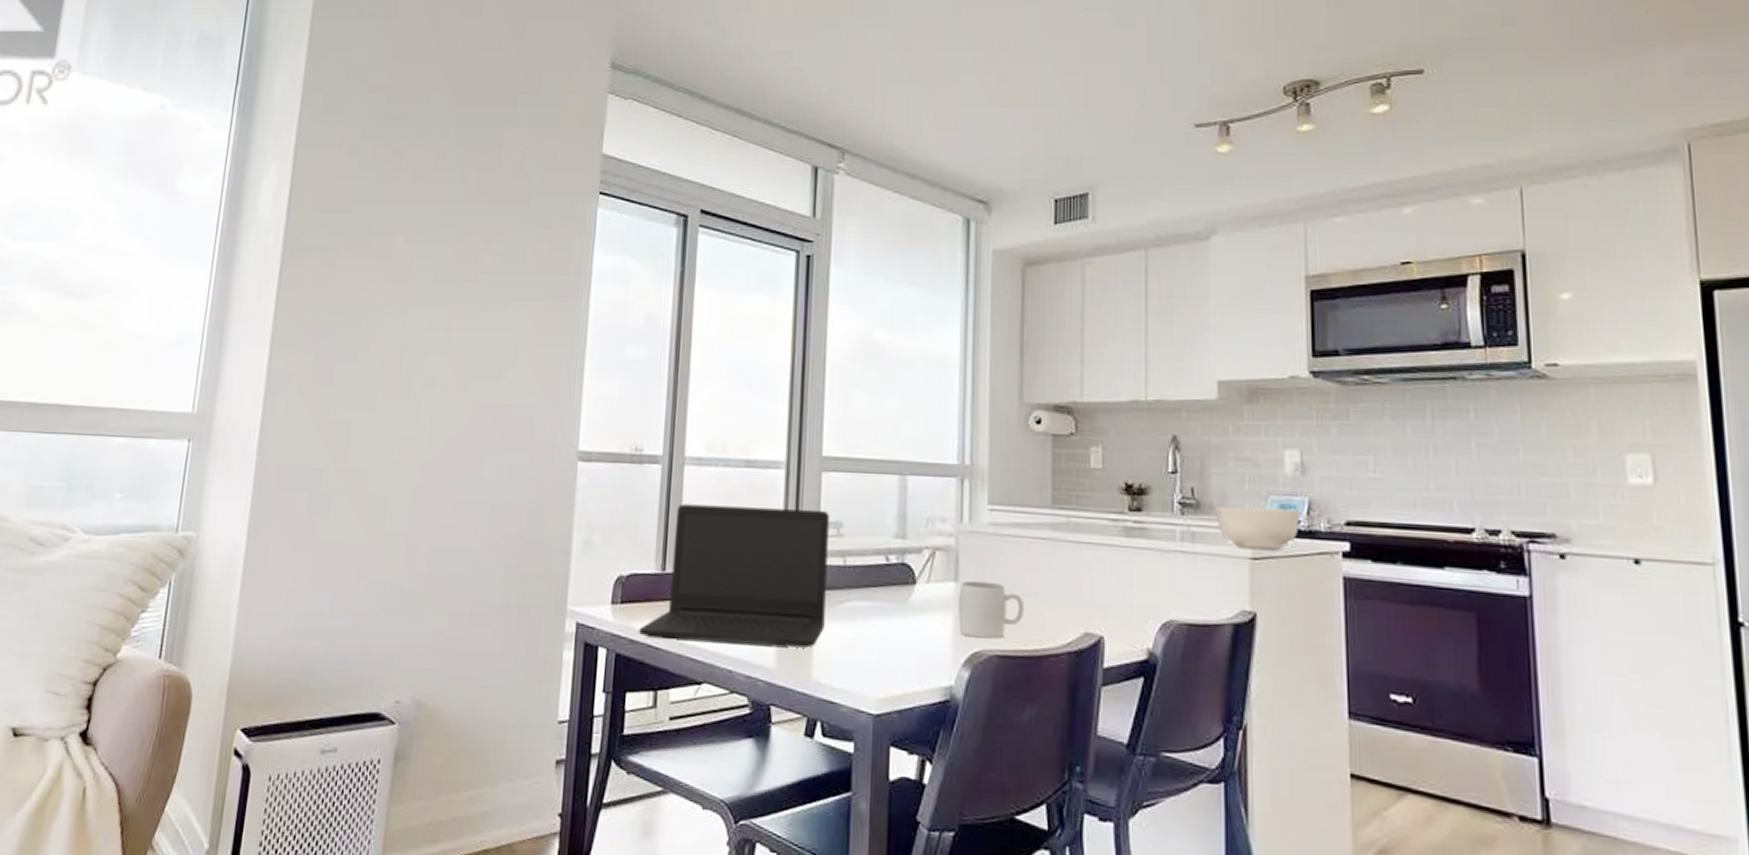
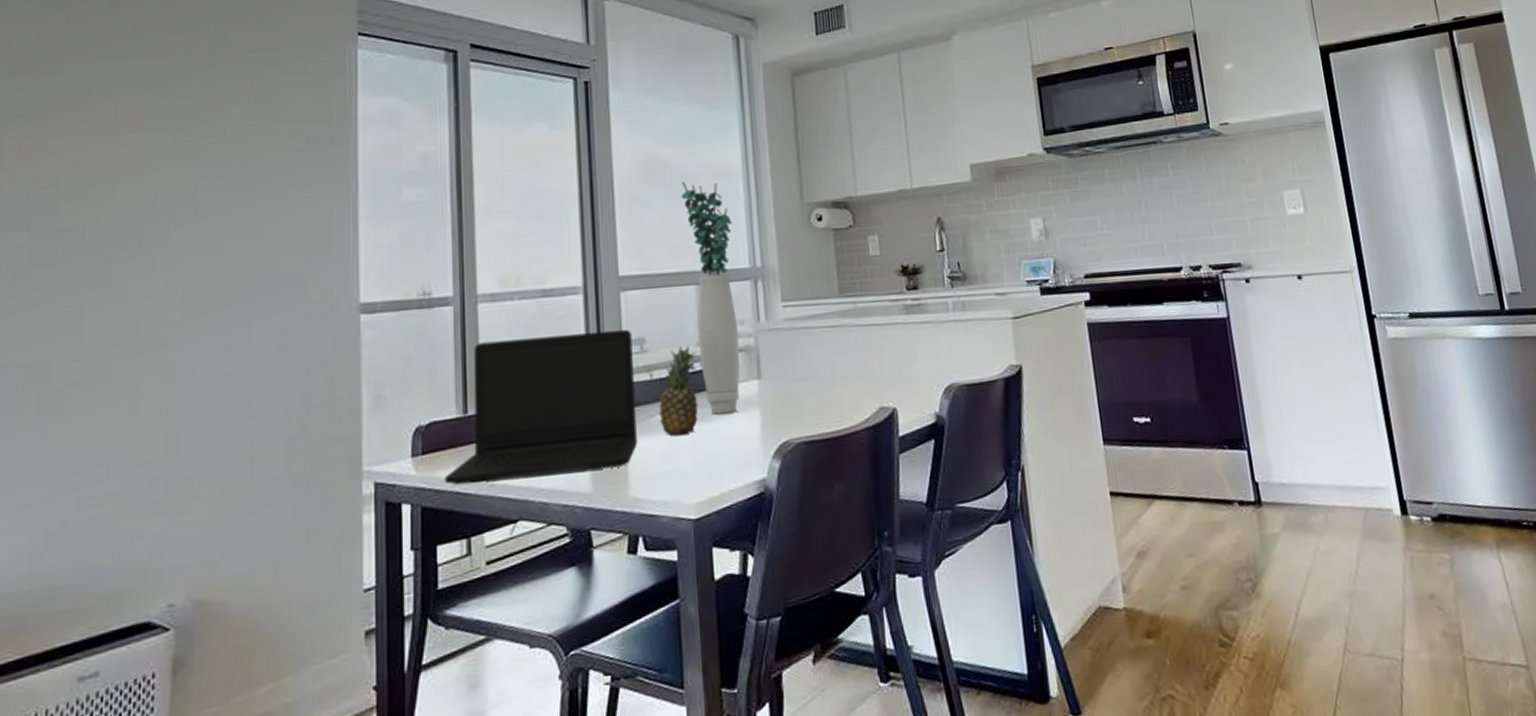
fruit: none [849,535,894,626] -> present [659,345,699,436]
vase: none [893,366,944,613] -> present [681,181,740,415]
mug: present [958,580,1024,639] -> none [763,373,824,429]
bowl: present [1215,506,1301,551] -> none [979,270,1049,311]

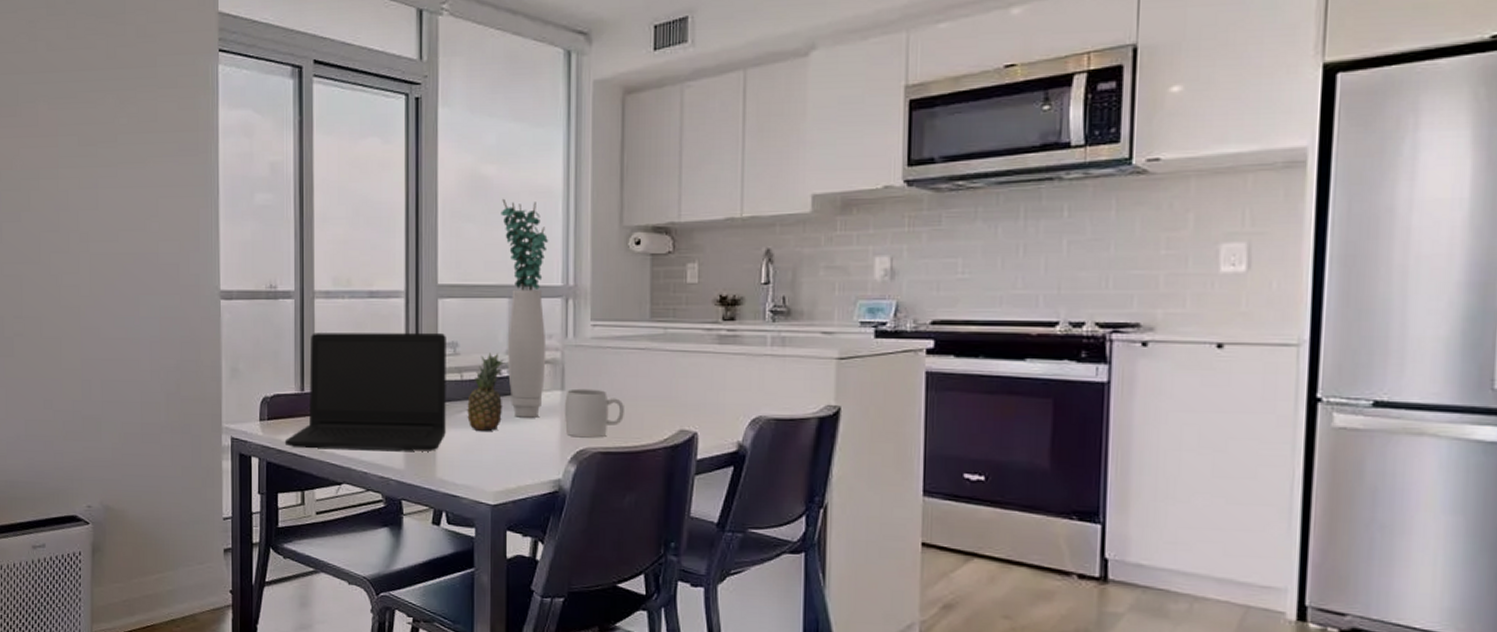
mug: none [763,373,824,429] -> present [565,388,624,438]

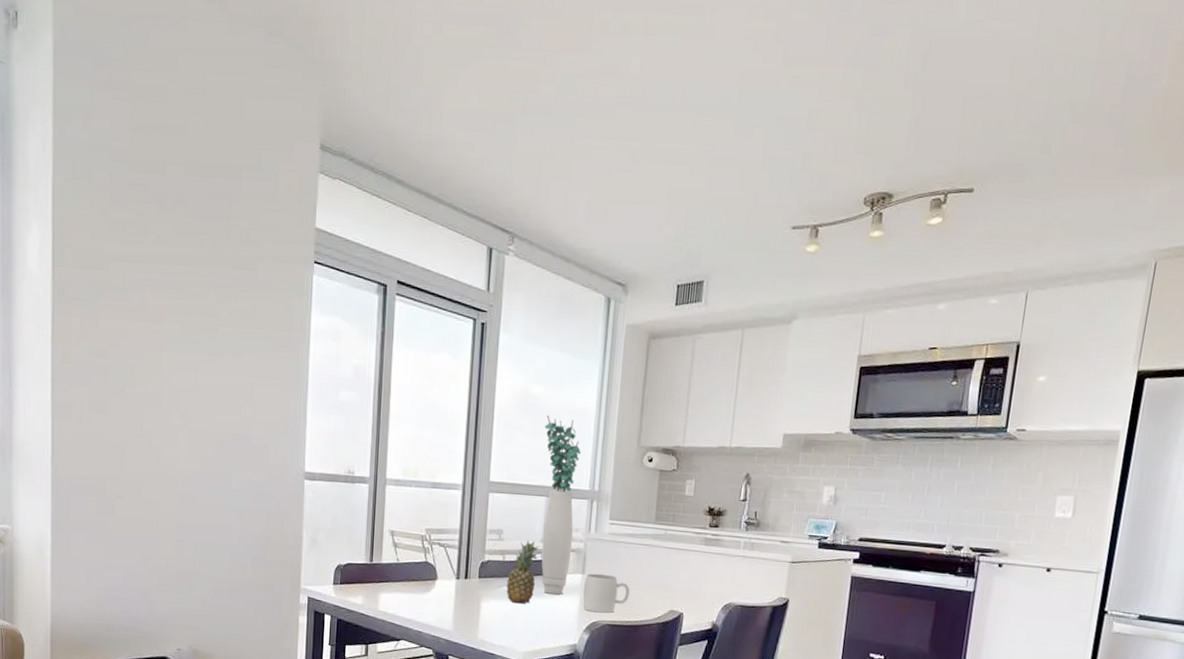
laptop: present [284,333,446,451] -> none [353,514,494,617]

